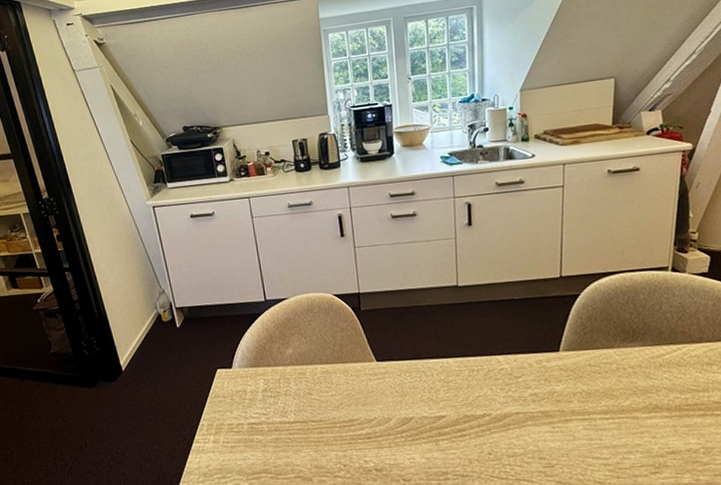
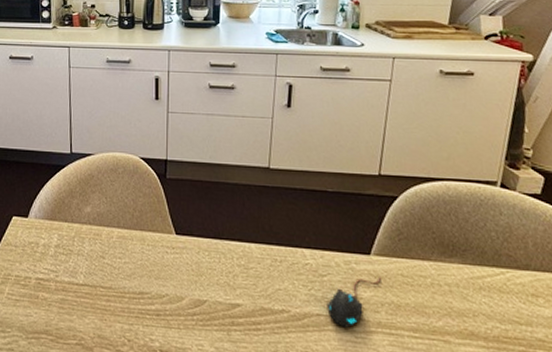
mouse: none [524,369,571,421] -> present [327,275,381,328]

